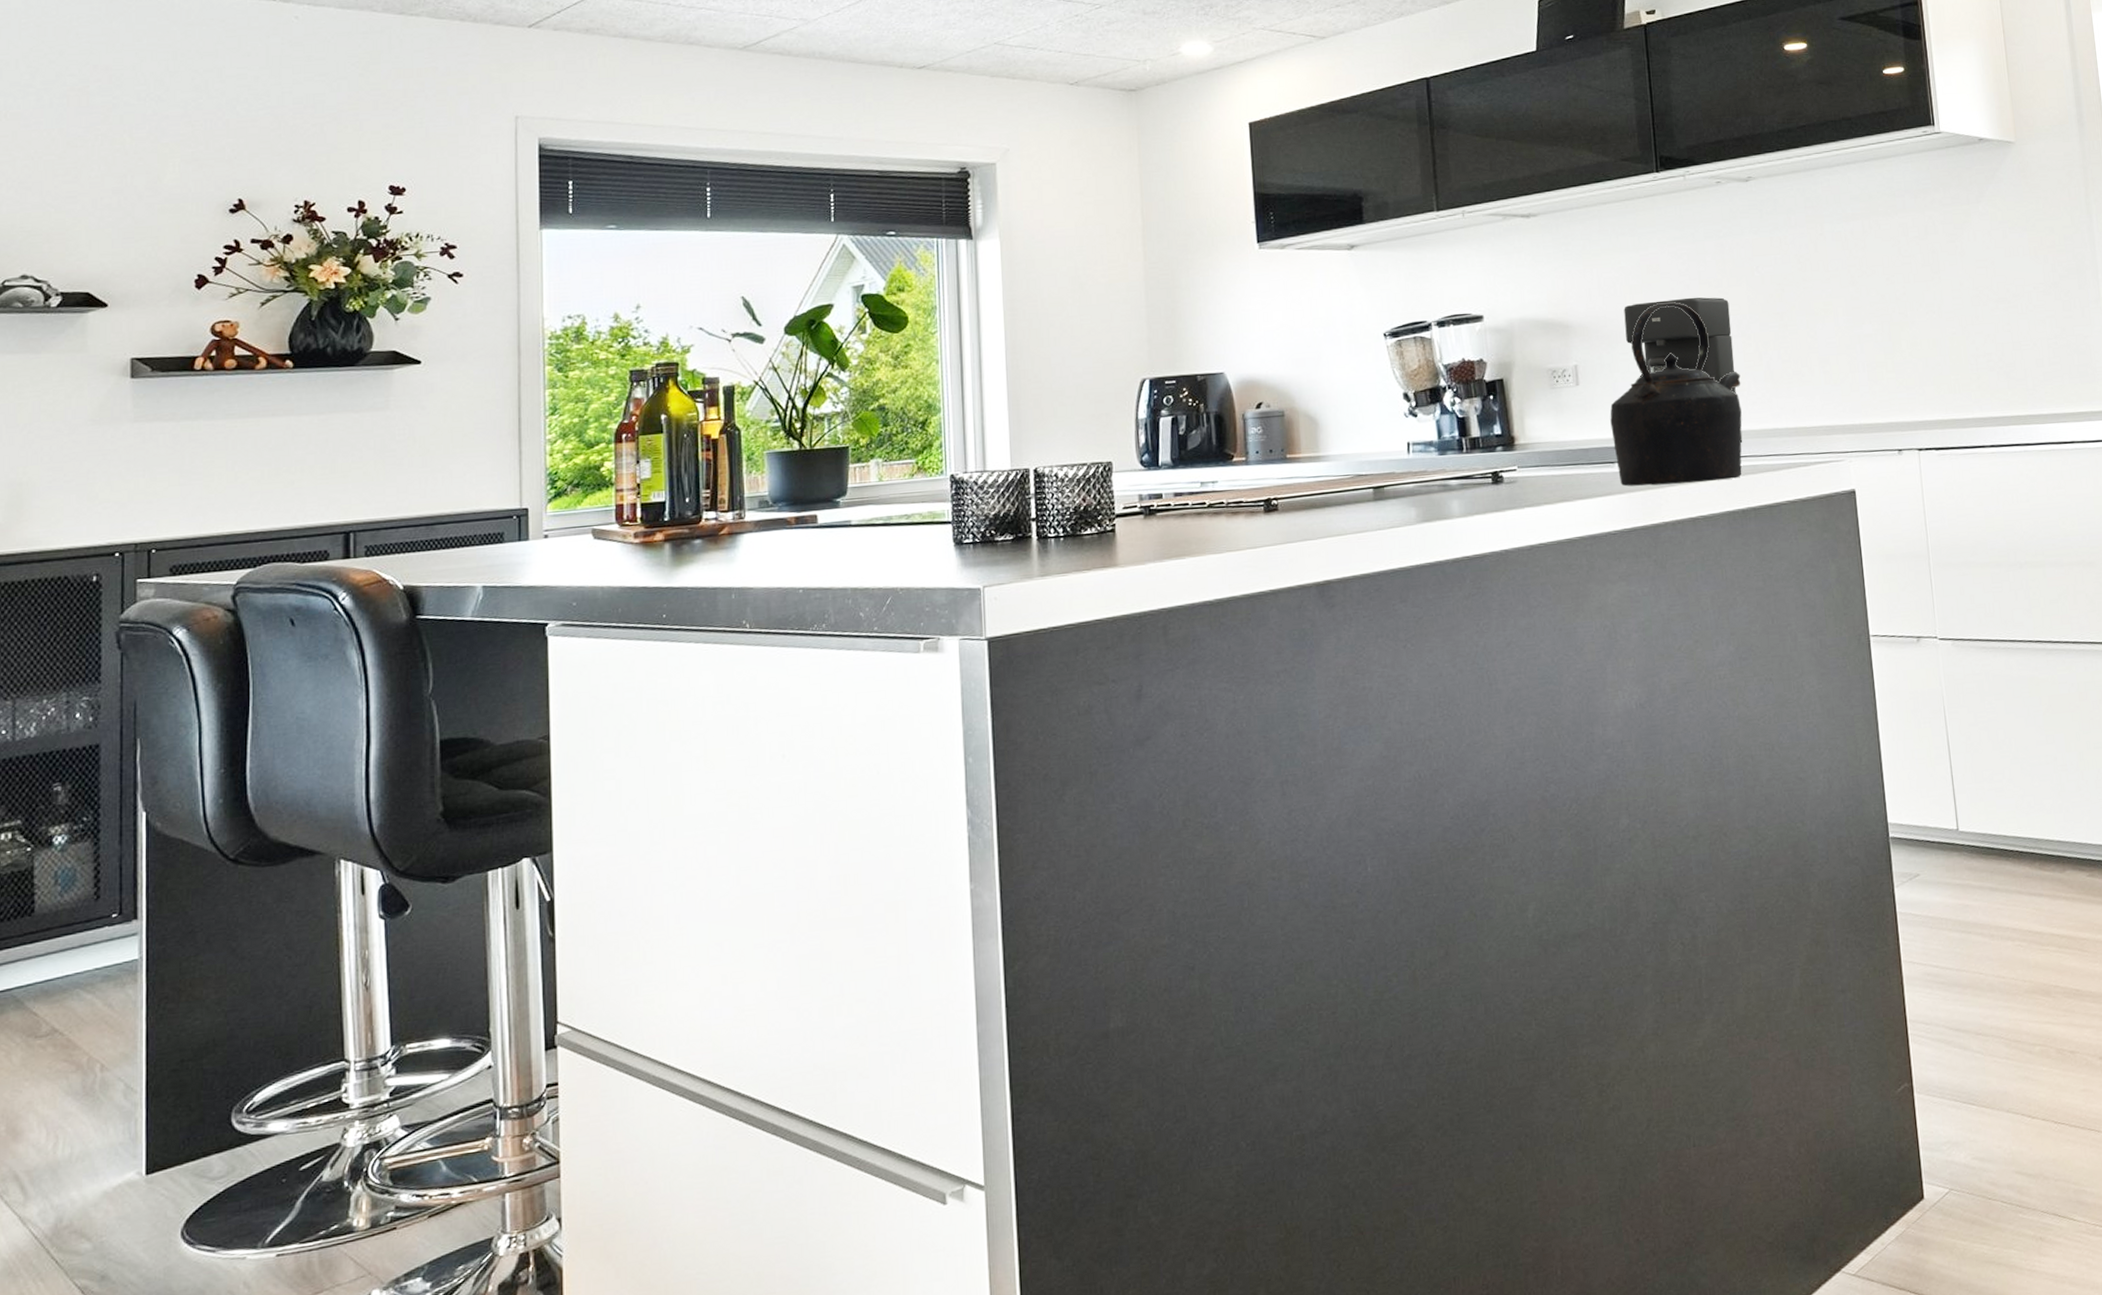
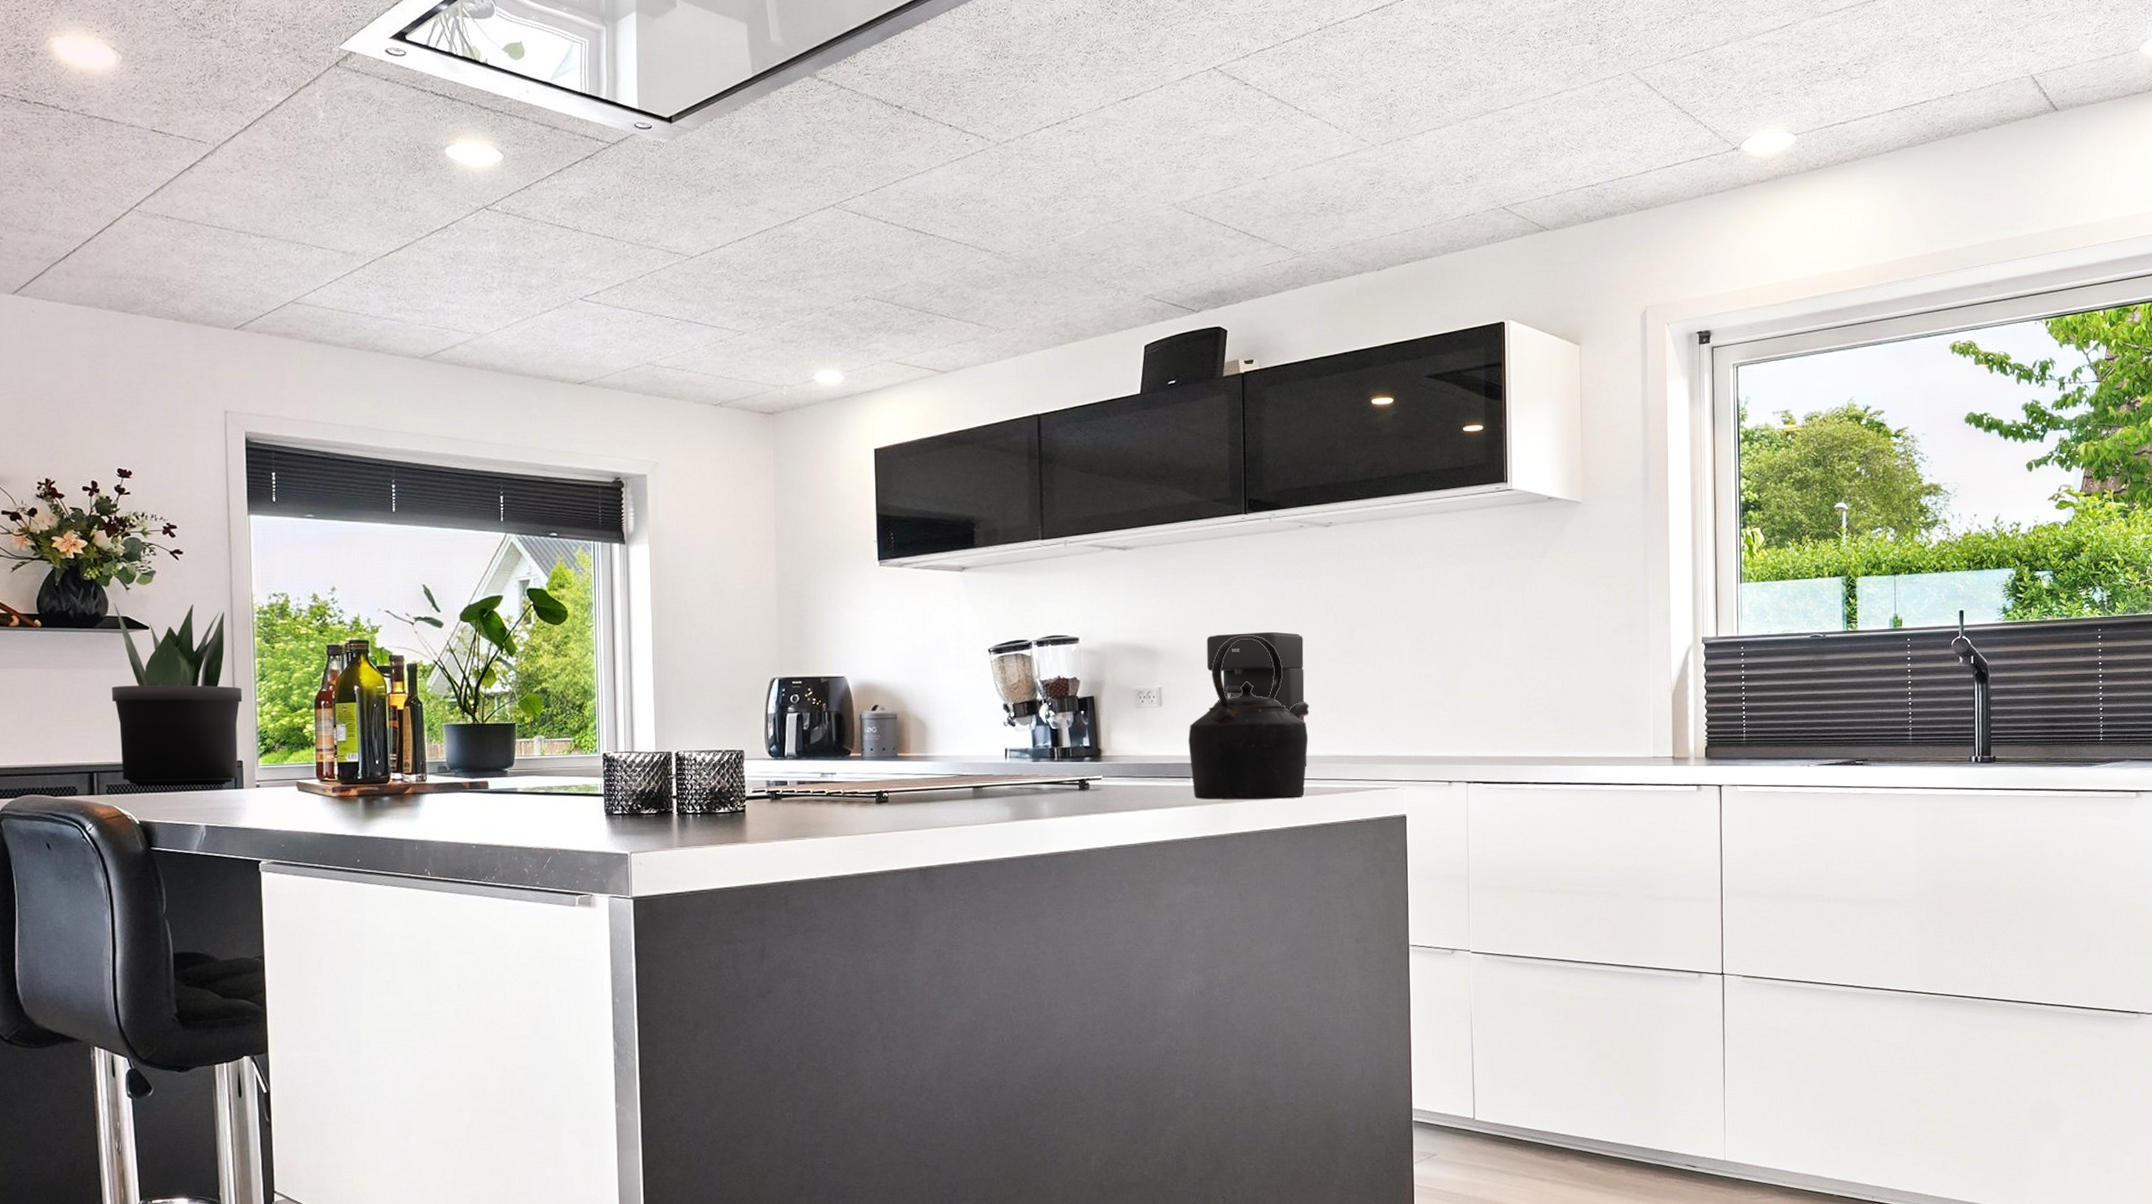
planter: none [375,332,530,545] -> present [112,603,243,787]

